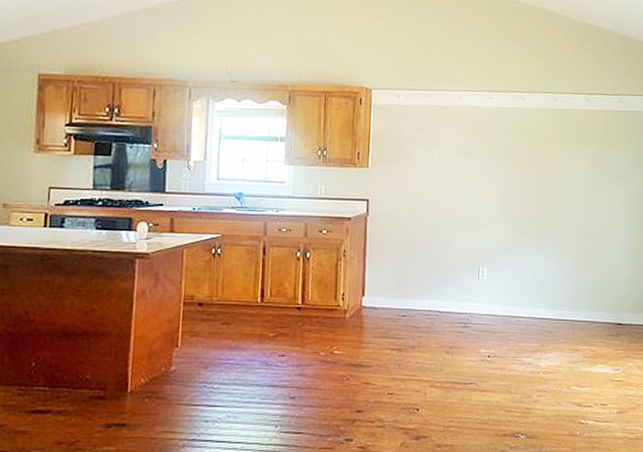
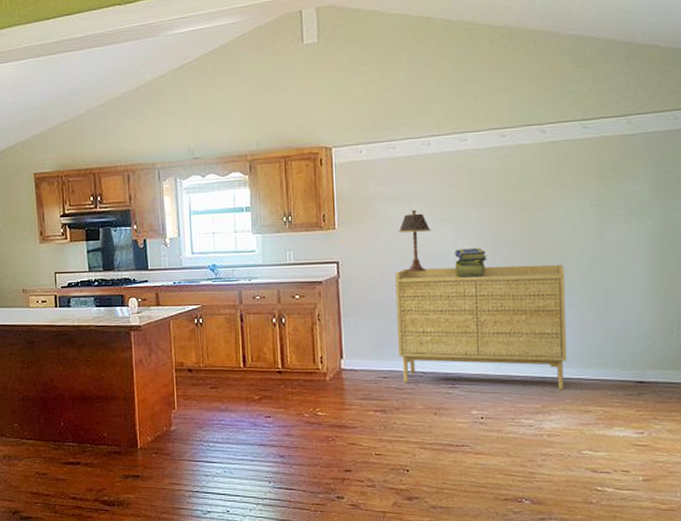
sideboard: none [417,210,565,330] -> present [395,264,567,390]
table lamp: none [427,156,456,215] -> present [398,209,431,272]
stack of books: none [475,195,503,223] -> present [455,247,488,278]

